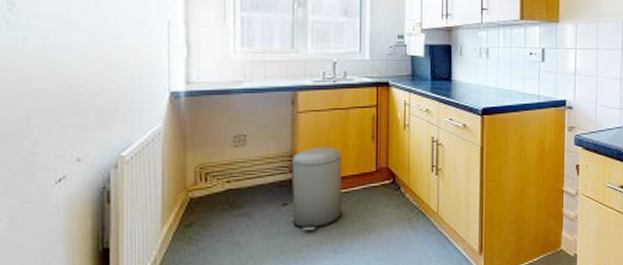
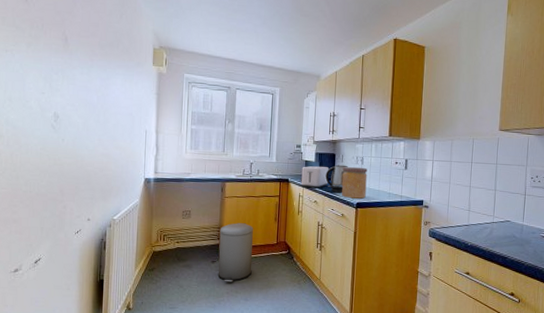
toaster: none [405,63,444,93] -> present [300,166,329,189]
kettle: none [439,59,469,97] -> present [325,164,348,193]
jar: none [461,61,495,103] -> present [341,166,368,199]

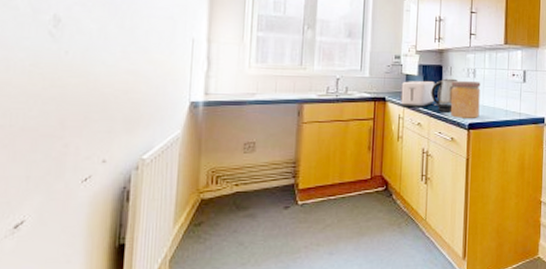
pedal bin: present [218,223,254,282] -> none [292,155,341,233]

